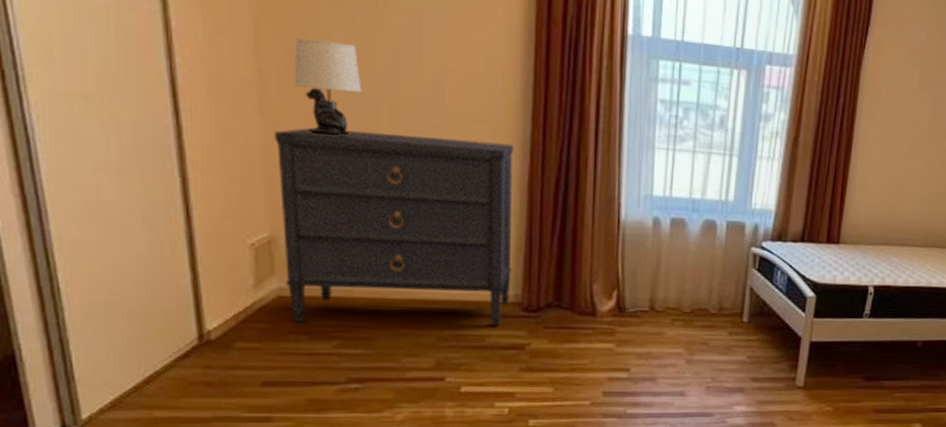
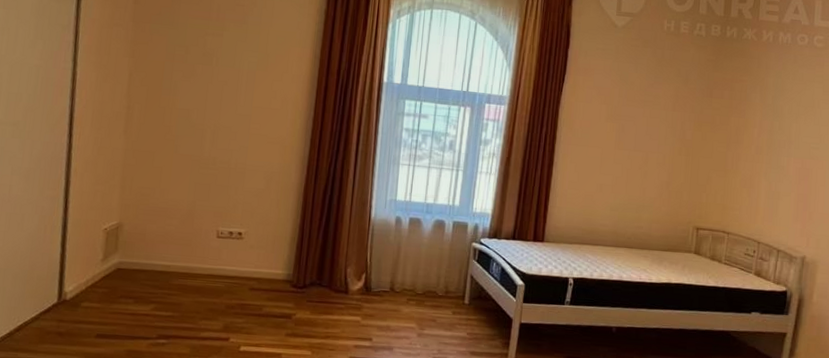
dresser: present [274,127,514,326] -> none [124,146,296,298]
table lamp: present [294,38,362,136] -> none [150,85,195,153]

